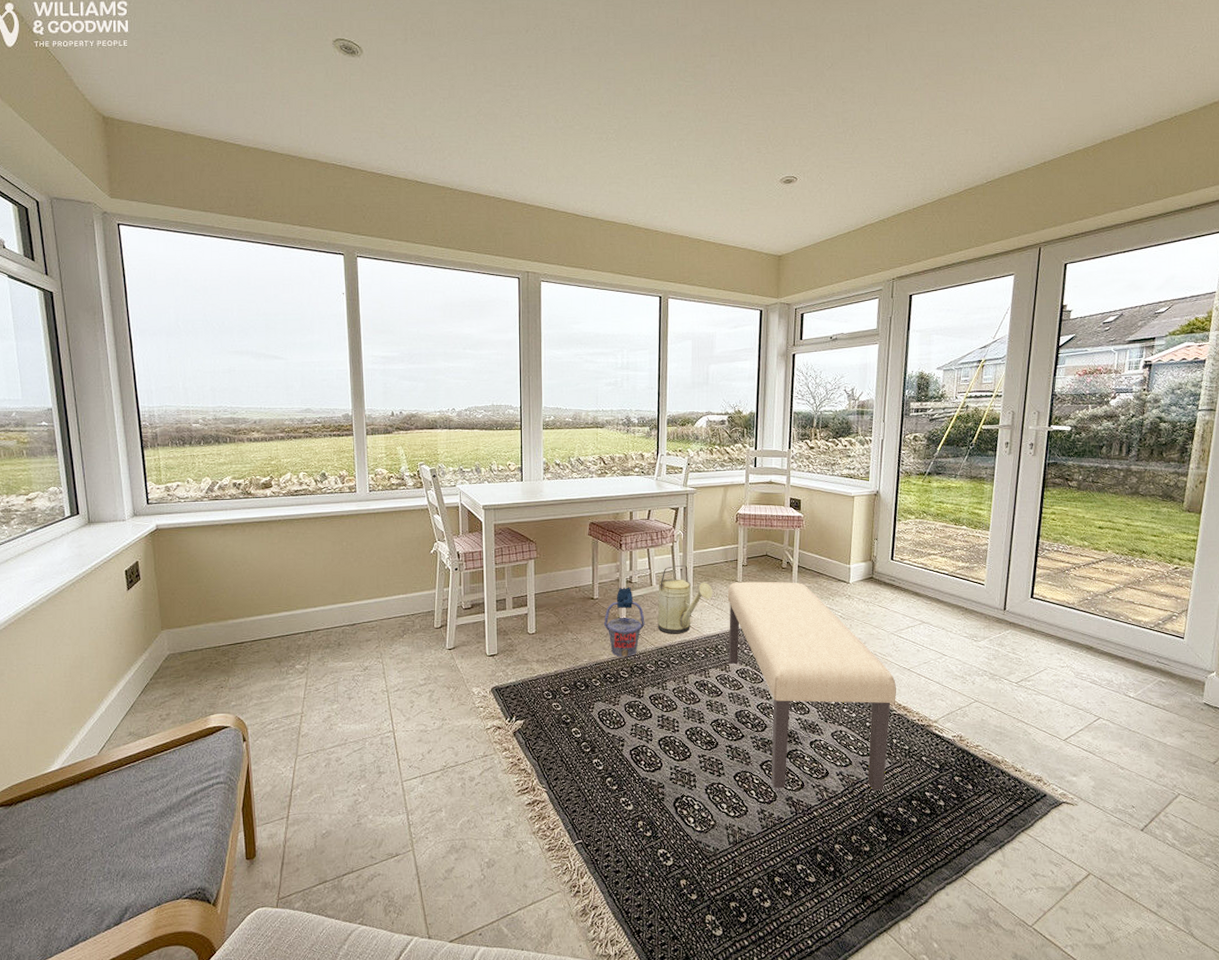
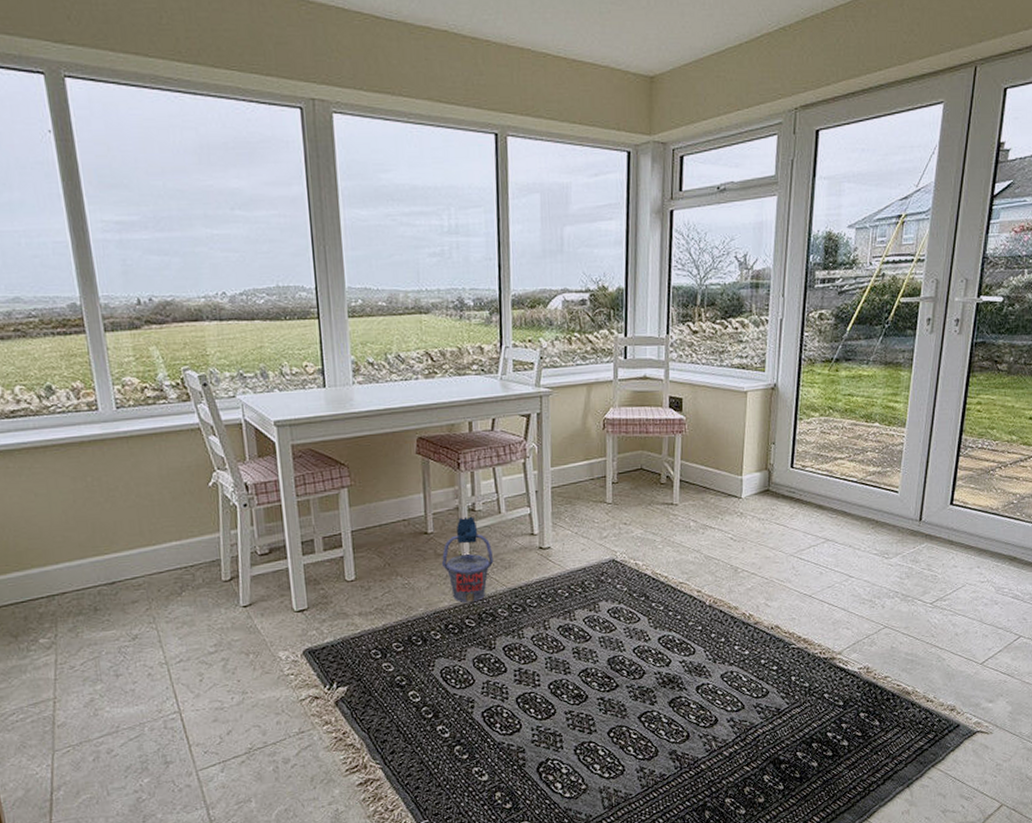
watering can: present [657,564,713,634] -> none [508,485,577,572]
bench: present [727,581,896,791] -> none [594,500,796,743]

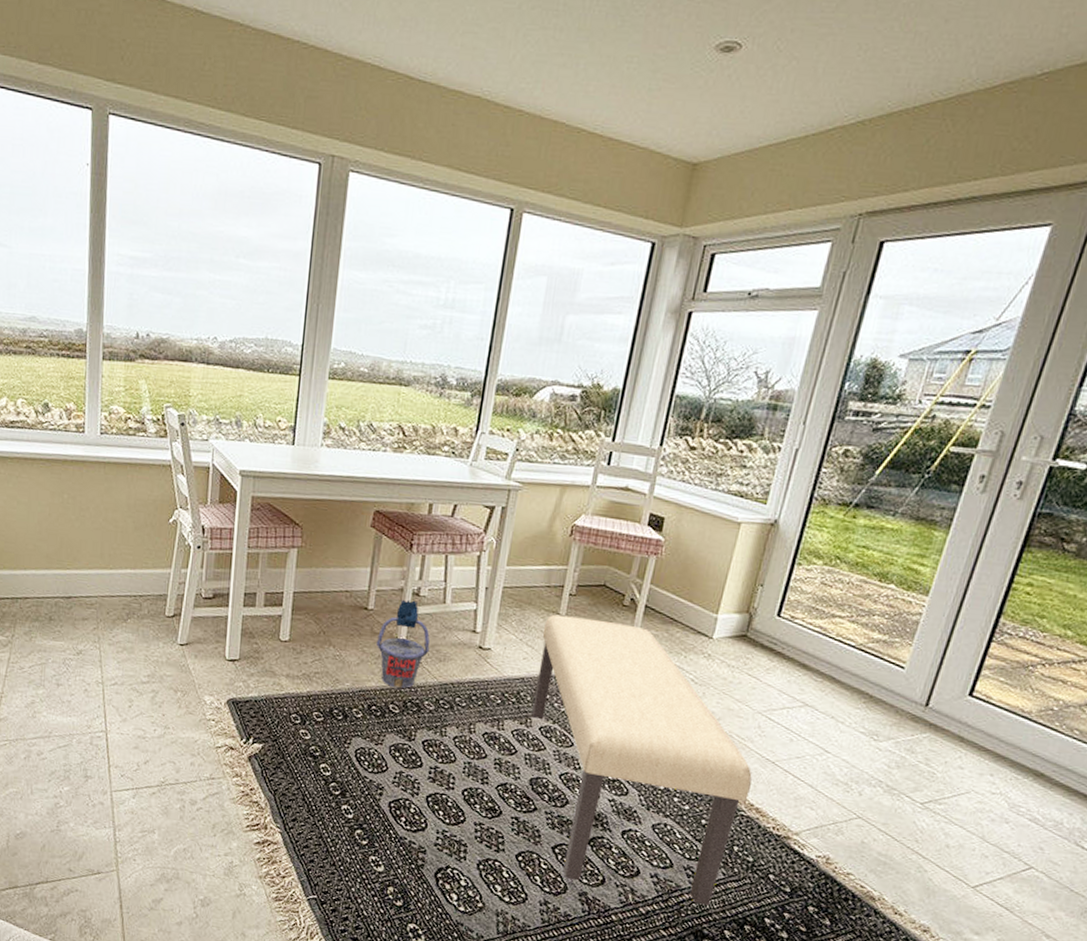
bench: none [594,500,796,743] -> present [531,614,752,906]

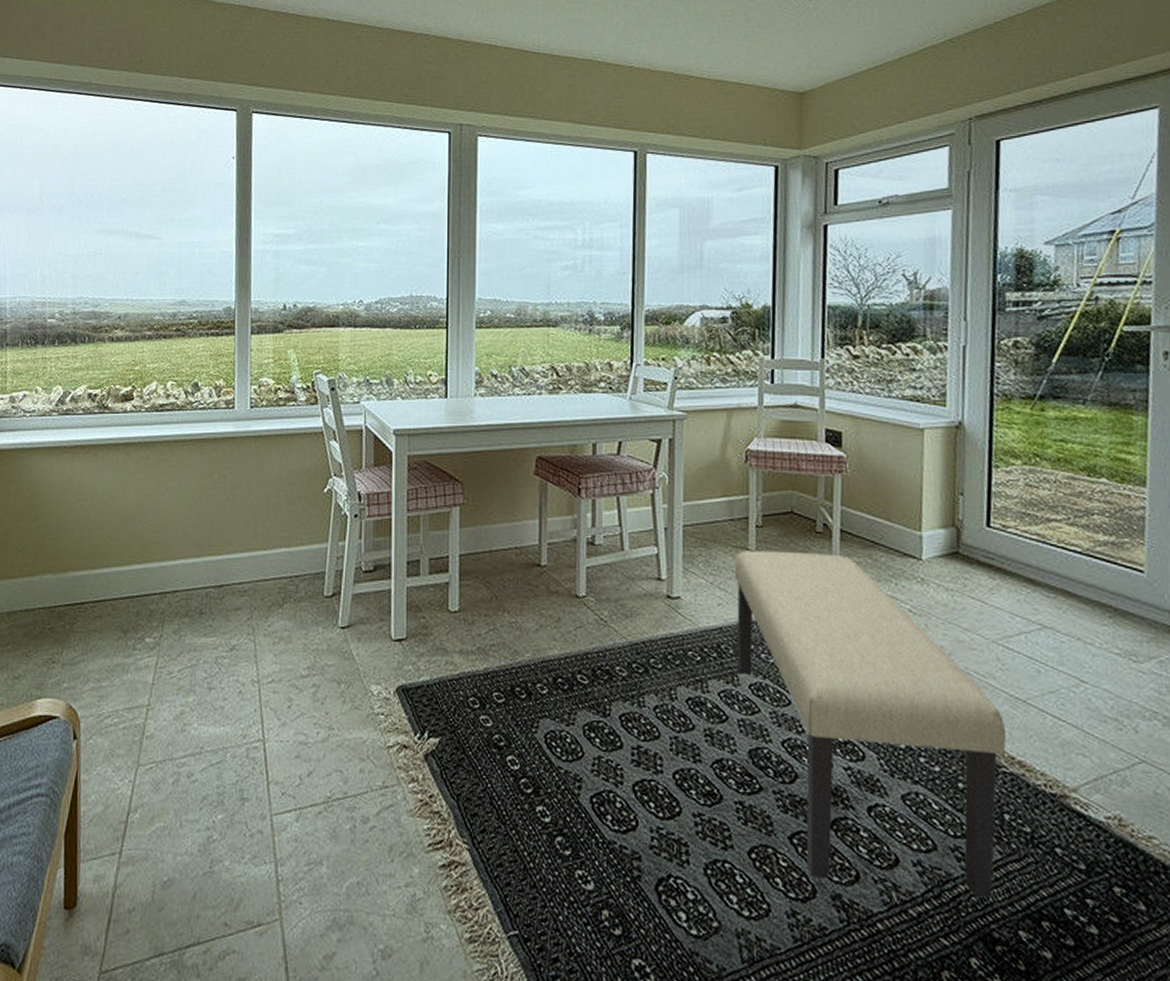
bucket: present [375,599,431,688] -> none [553,550,613,653]

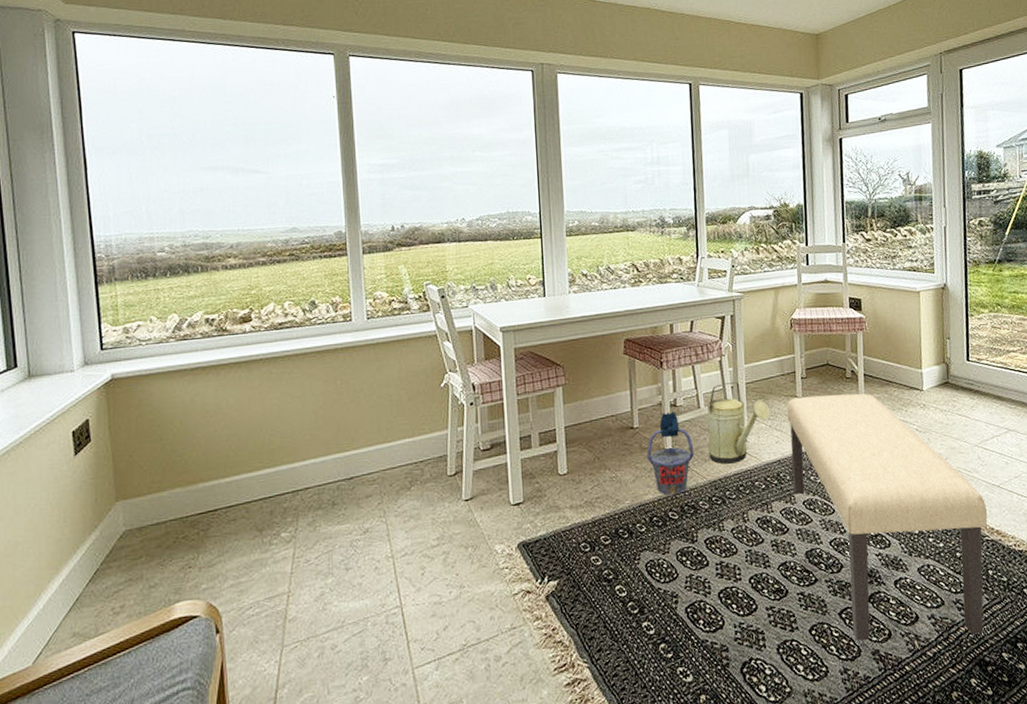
bucket: none [553,550,613,653] -> present [646,411,695,495]
watering can: none [631,521,712,624] -> present [706,381,770,464]

